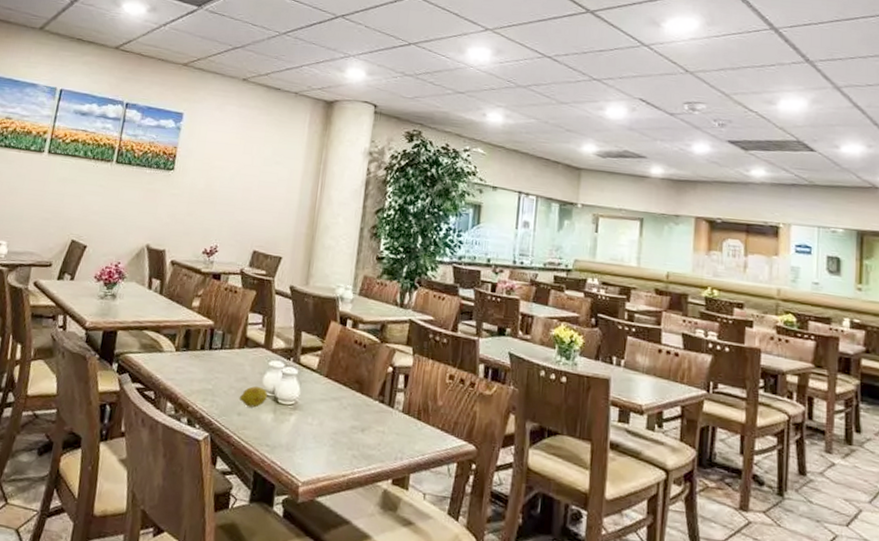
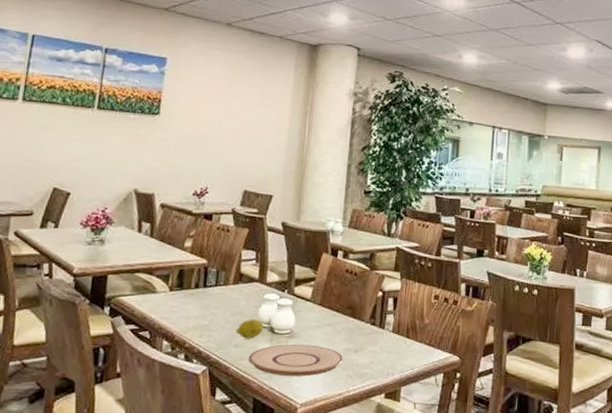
plate: none [251,416,349,453] -> present [249,344,344,376]

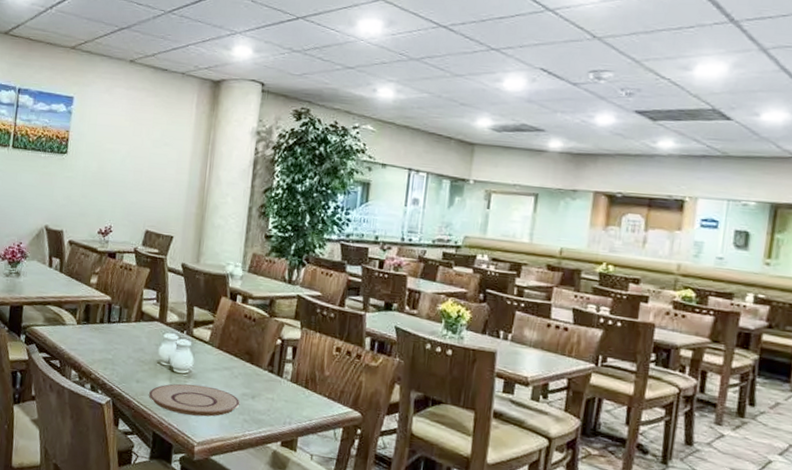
fruit: present [235,319,263,339] -> none [137,356,163,376]

